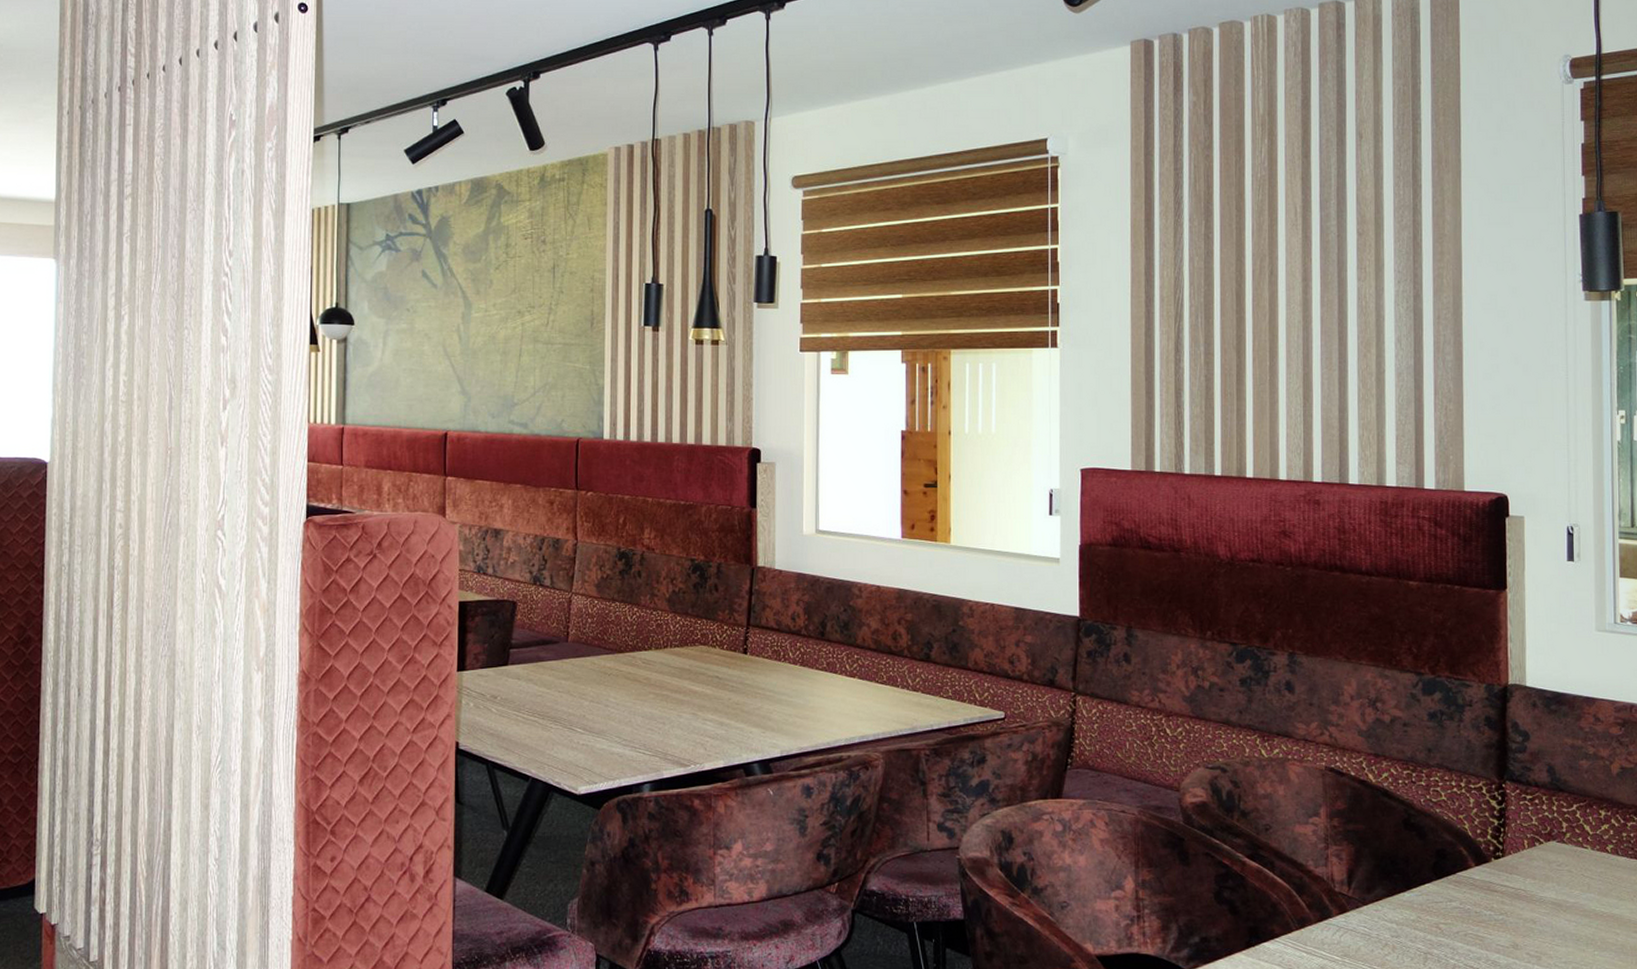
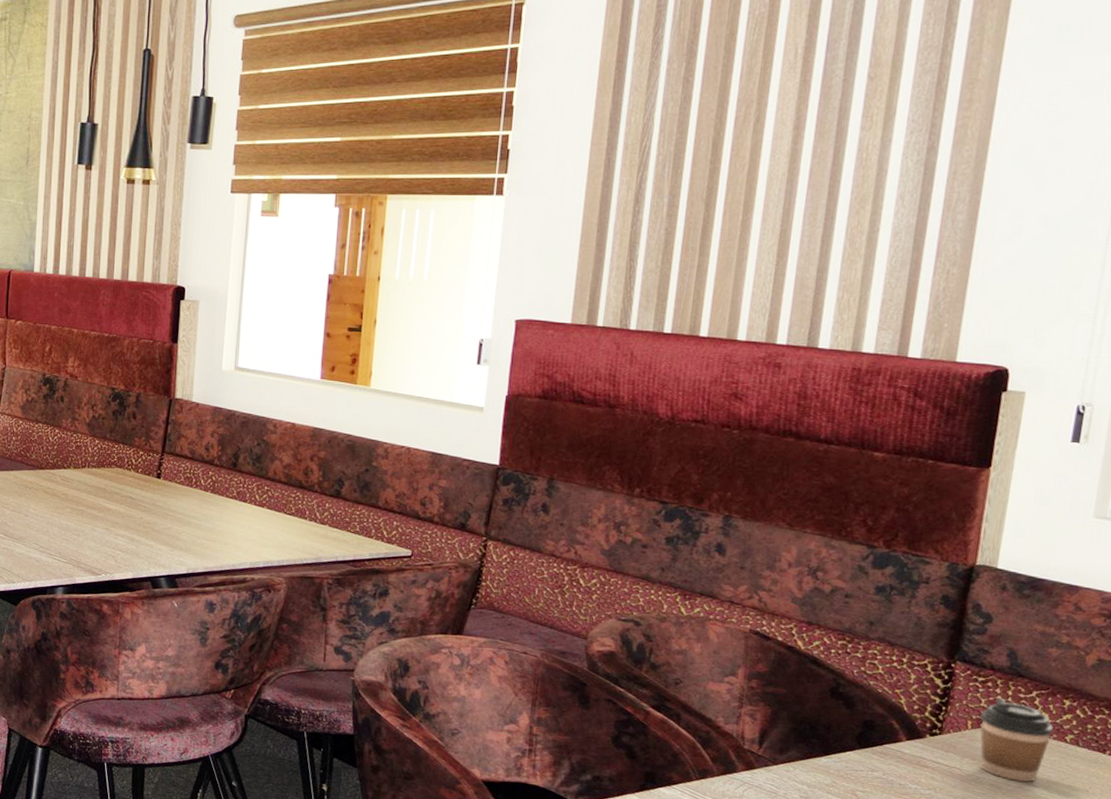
coffee cup: none [1533,814,1596,898] -> present [980,698,1054,783]

